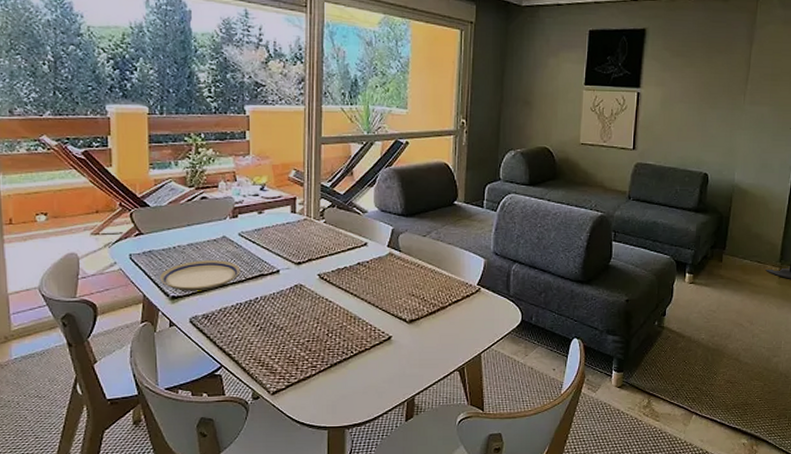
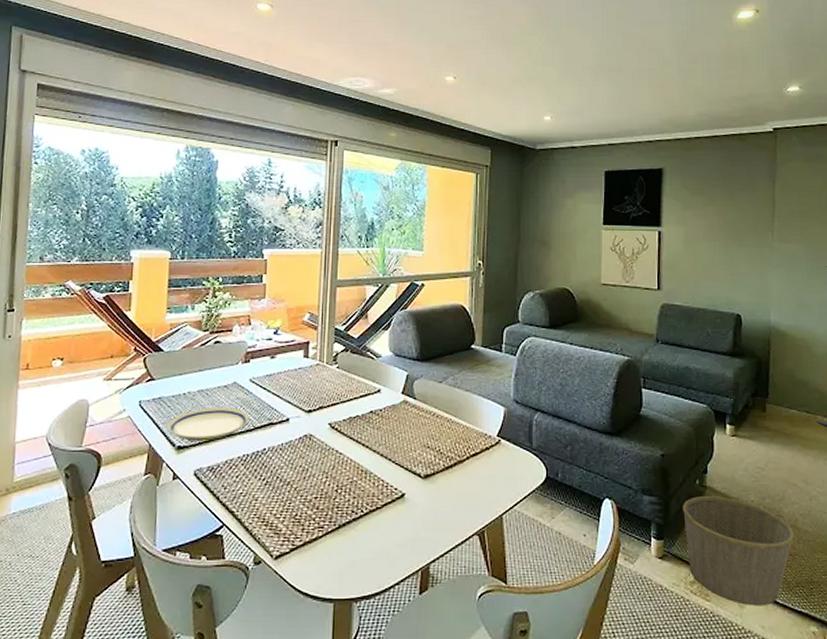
basket: none [641,335,736,424] -> present [682,496,794,605]

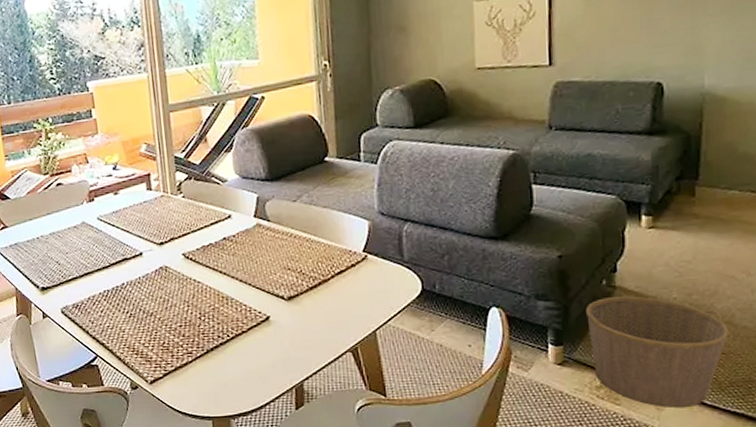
plate: present [167,407,250,441] -> none [28,247,104,282]

